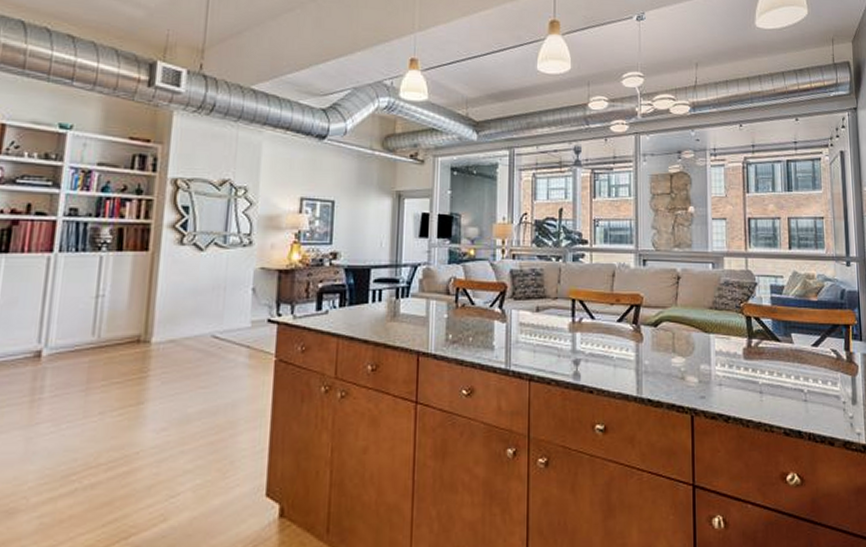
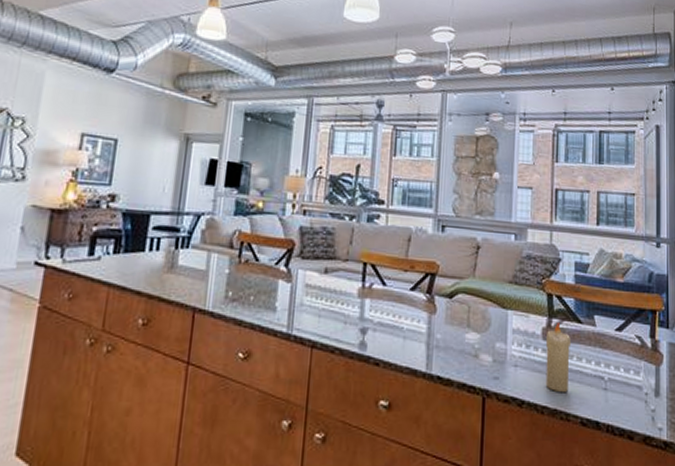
candle: none [747,342,772,407] -> present [545,323,572,393]

